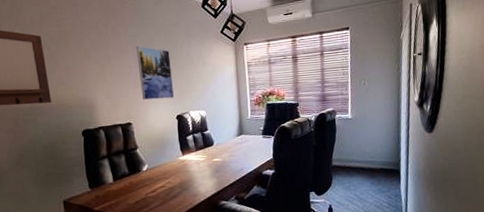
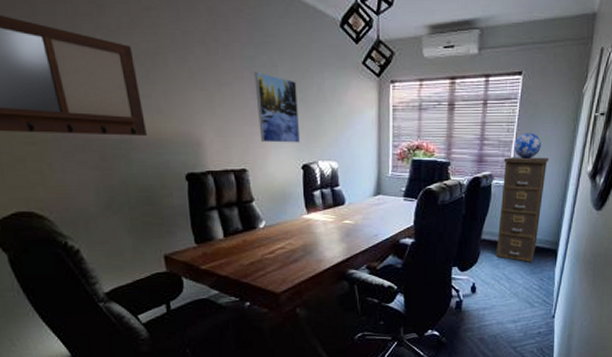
filing cabinet: none [343,92,381,183] -> present [496,157,549,262]
decorative globe: none [350,74,373,95] -> present [514,133,541,158]

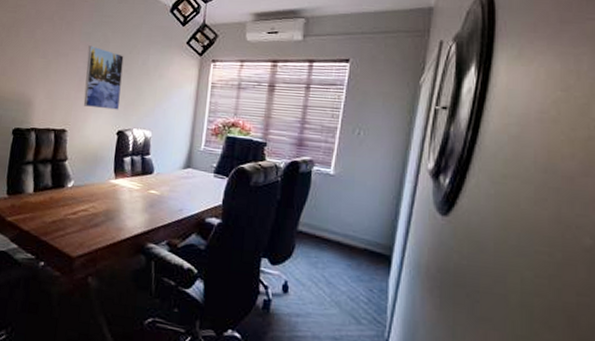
filing cabinet: present [496,157,549,262] -> none [315,144,380,267]
decorative globe: present [514,133,541,158] -> none [339,120,371,148]

